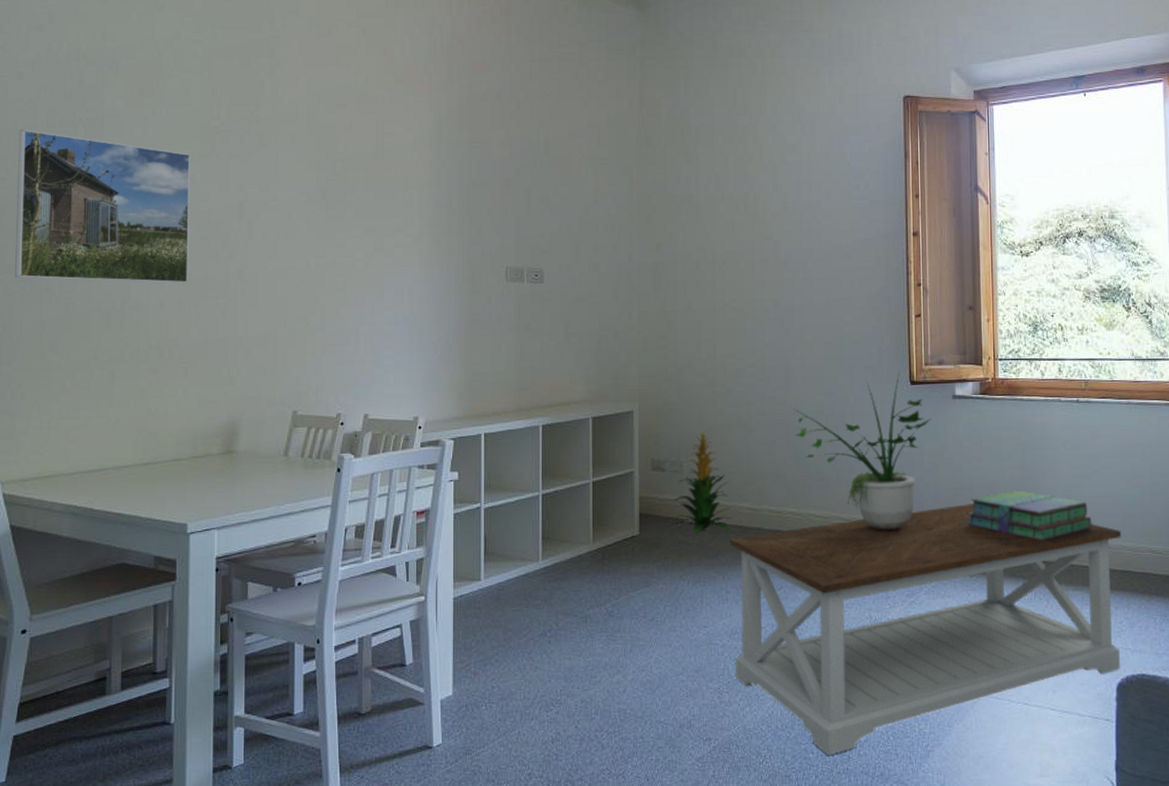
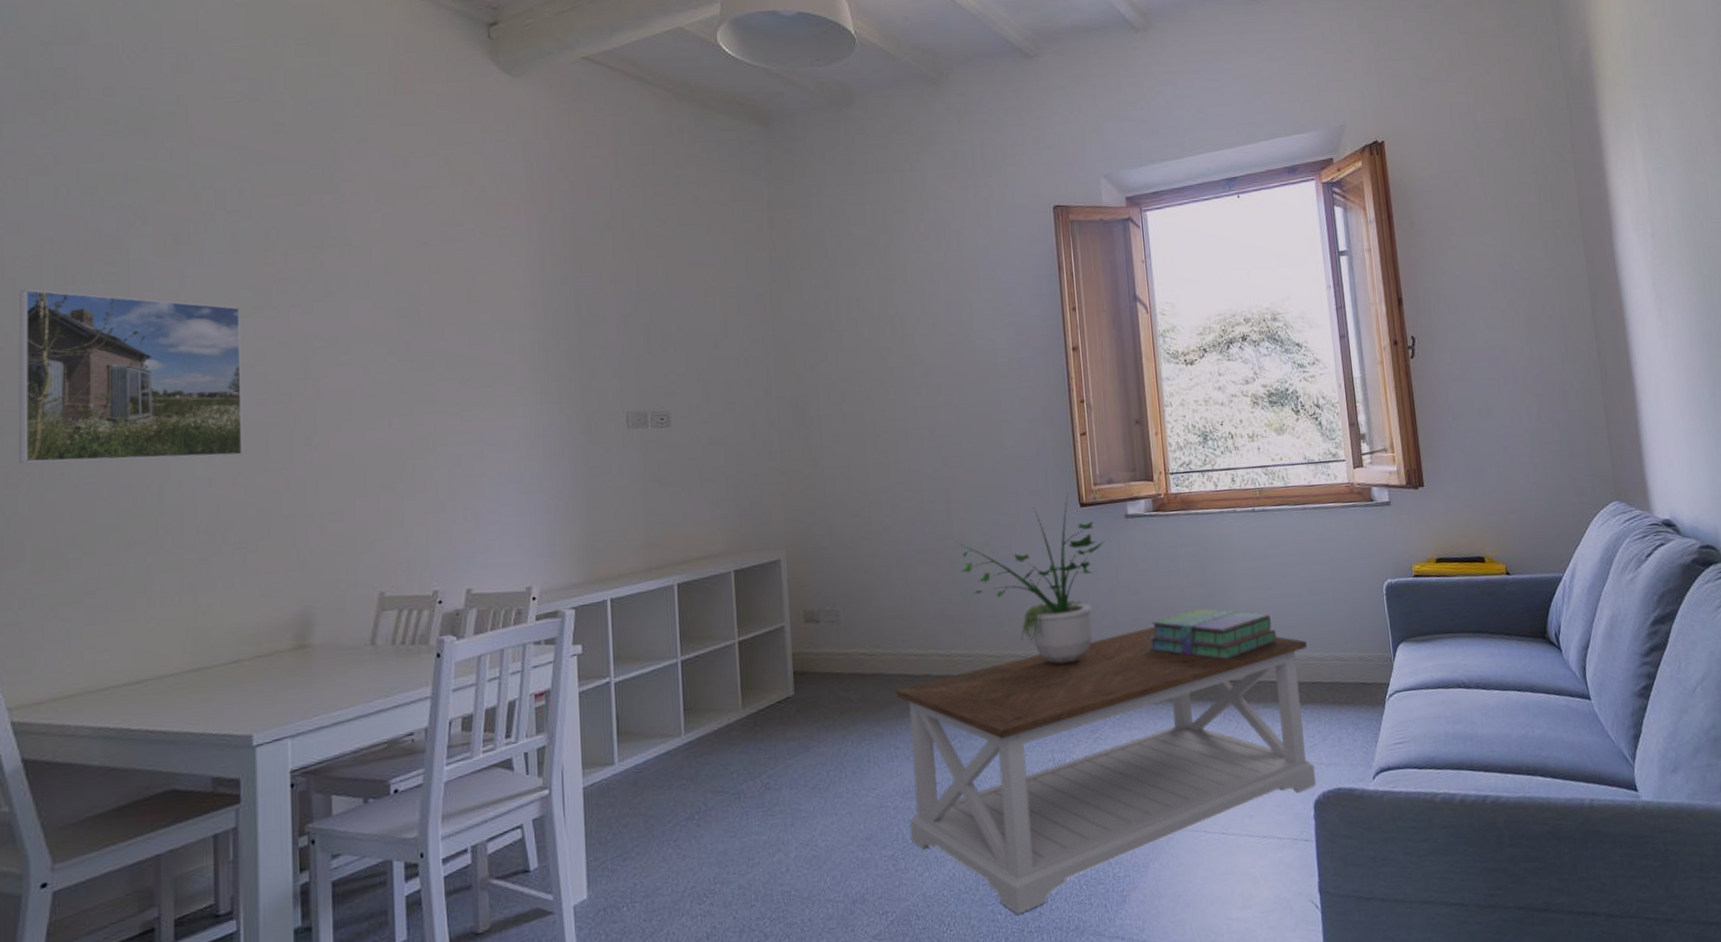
indoor plant: present [671,429,733,533] -> none [830,573,898,687]

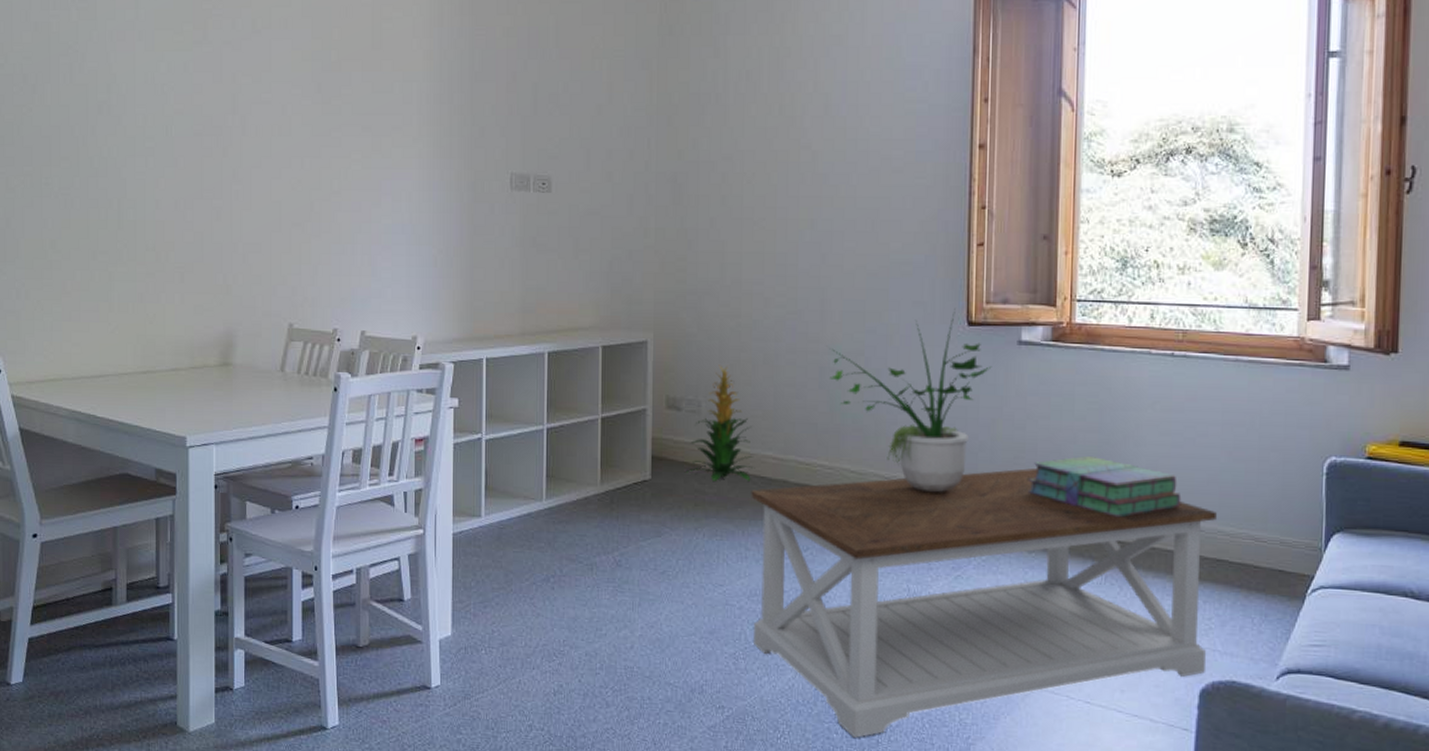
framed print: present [18,288,243,464] -> none [14,11,184,182]
indoor plant: none [830,573,898,687] -> present [687,365,755,481]

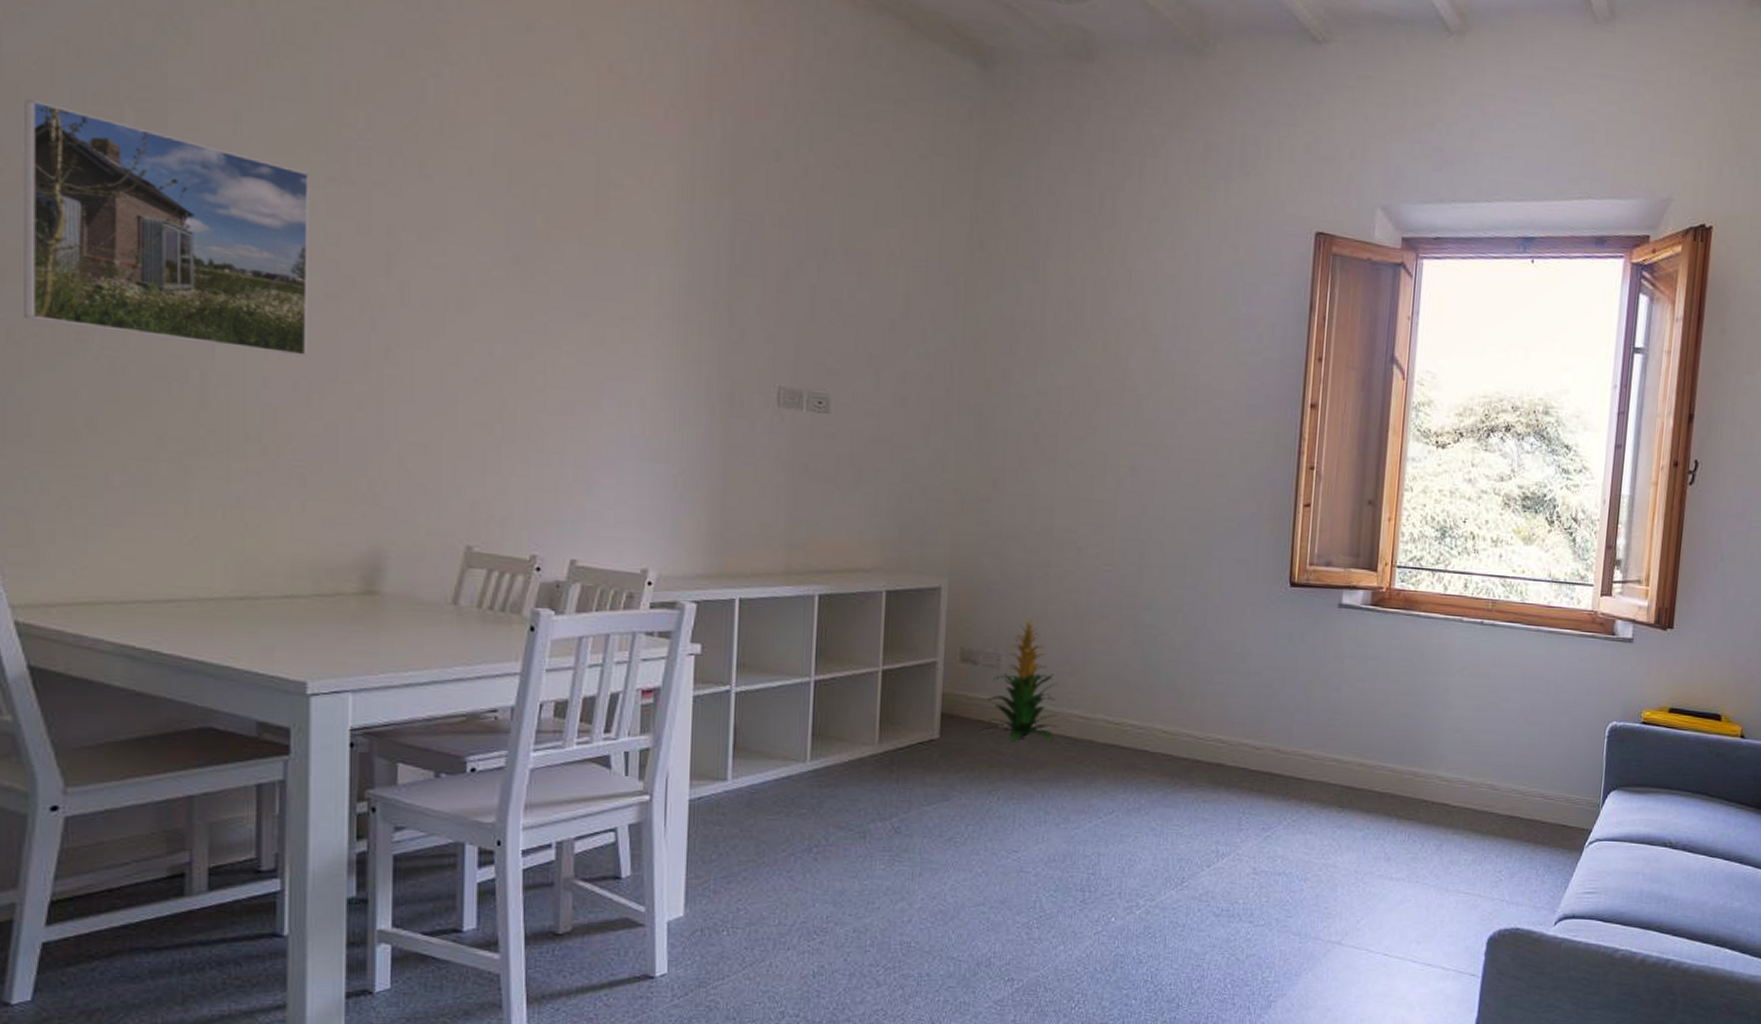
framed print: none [14,11,184,182] -> present [23,98,310,357]
coffee table: present [751,468,1217,738] -> none [1050,730,1512,1002]
potted plant: present [829,309,992,493] -> none [1145,569,1312,754]
stack of books: present [1029,456,1182,518] -> none [1341,719,1482,778]

